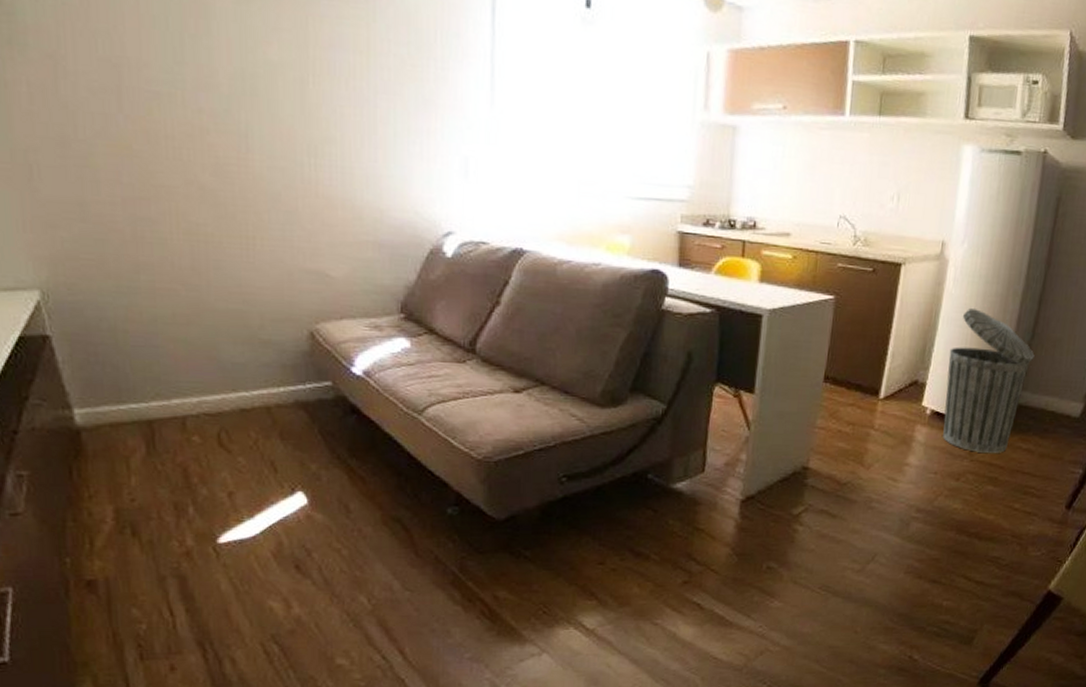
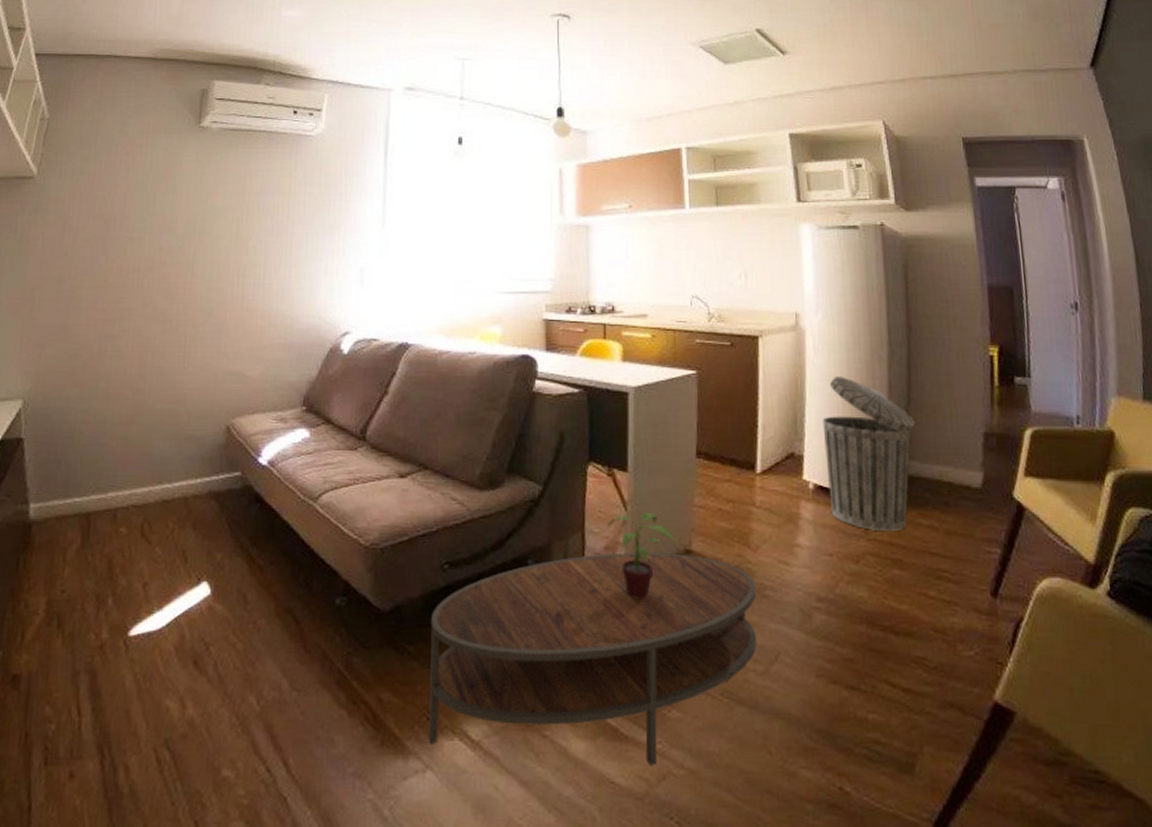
coffee table: none [545,468,864,645] -> present [429,552,757,766]
potted plant: none [730,431,797,510] -> present [608,511,678,599]

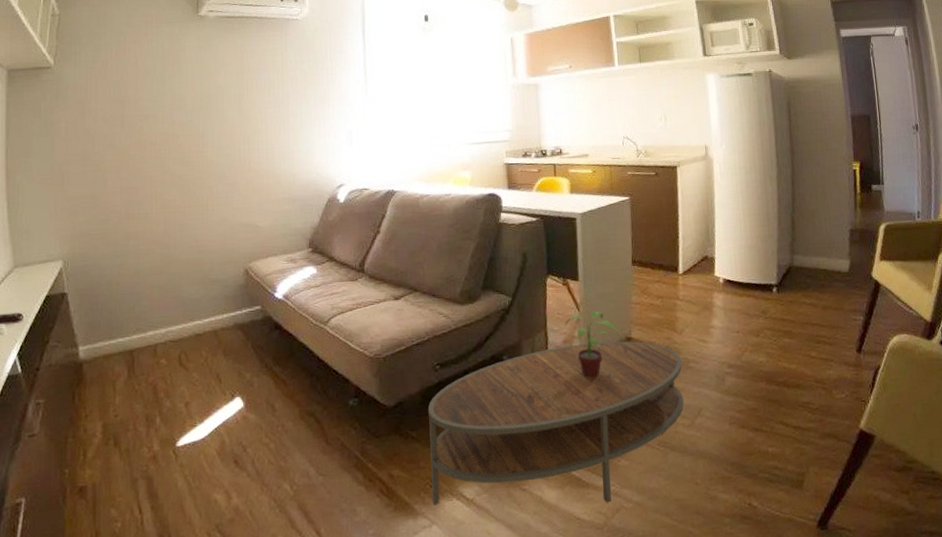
trash can: present [822,377,915,532] -> none [728,194,799,311]

